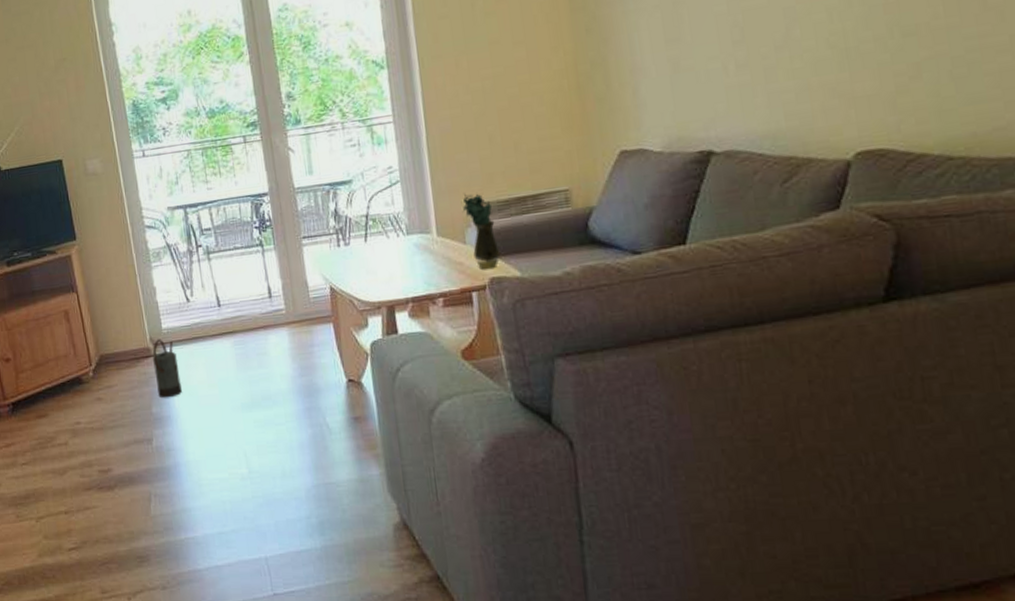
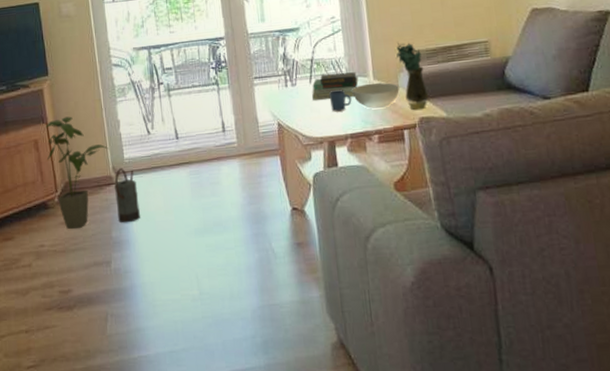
house plant: none [76,284,145,405] -> present [45,116,109,229]
books: none [367,228,420,261] -> present [312,72,359,100]
mug: none [387,248,413,274] -> present [329,90,352,112]
bowl: none [413,239,467,269] -> present [352,82,400,109]

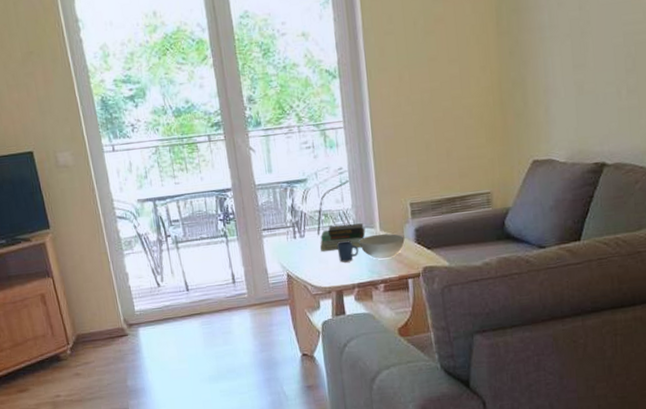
house plant: present [45,116,109,229] -> none [51,270,119,379]
watering can: present [114,168,140,223] -> none [126,320,155,373]
vase: present [396,42,429,111] -> none [402,193,433,260]

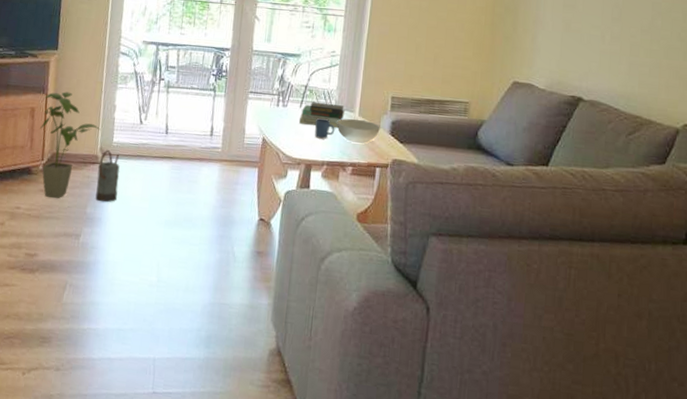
house plant: none [51,270,119,379] -> present [40,92,100,198]
watering can: none [126,320,155,373] -> present [95,150,120,202]

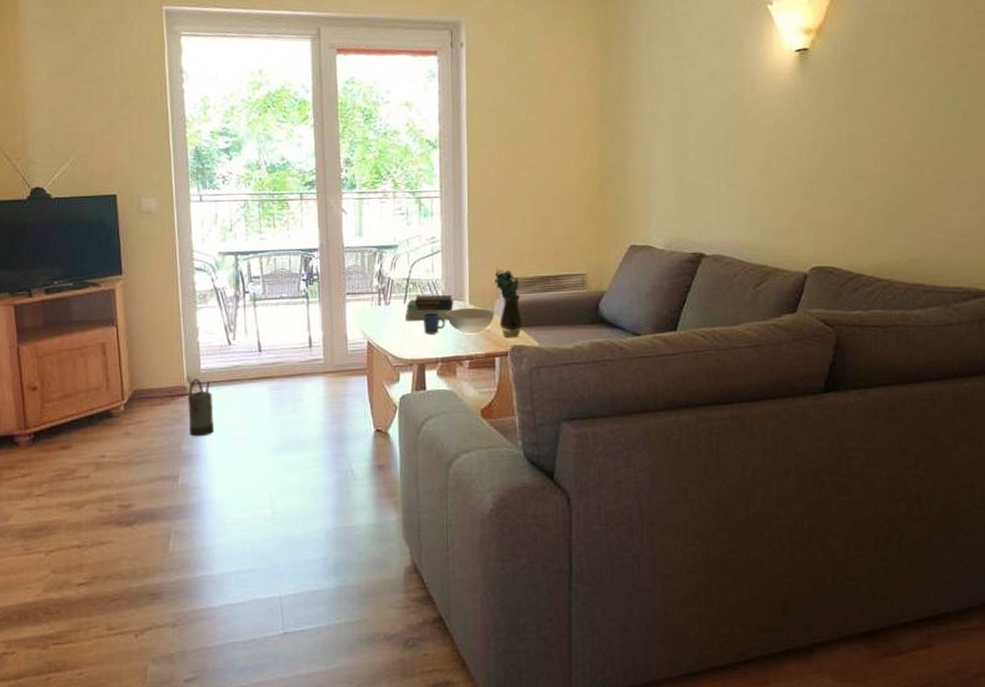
house plant: present [40,92,100,198] -> none [115,320,184,440]
vase: none [384,86,407,153] -> present [494,268,523,338]

